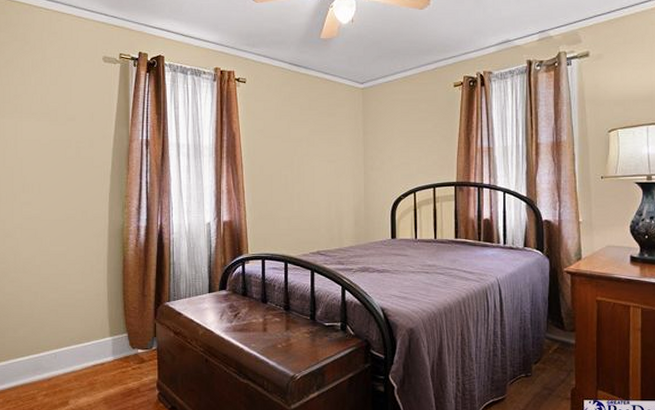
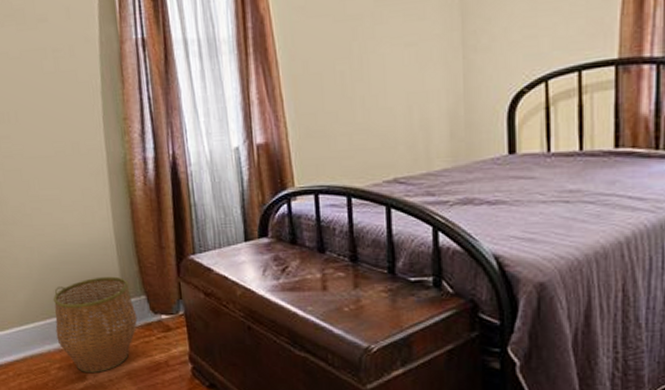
basket: none [47,318,118,399] -> present [52,276,138,374]

